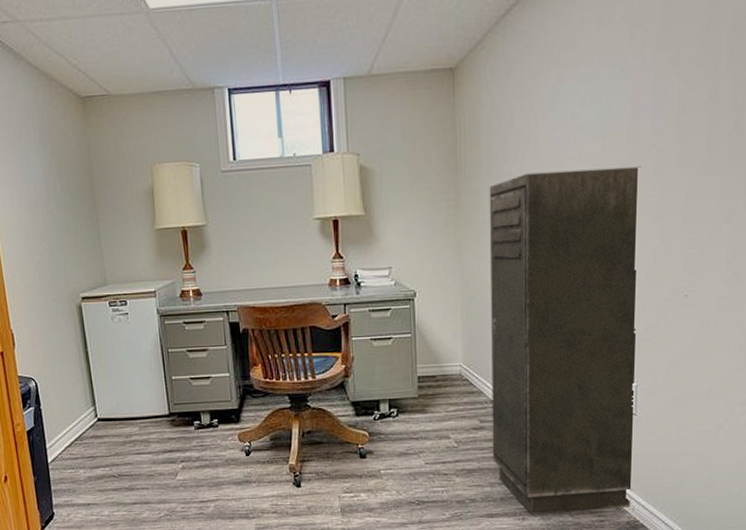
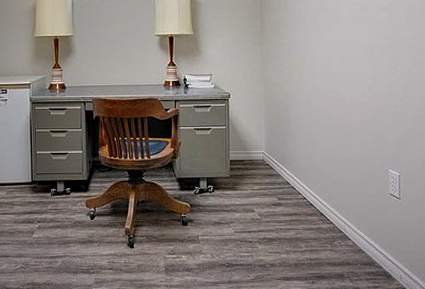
storage cabinet: present [489,166,641,515] -> none [286,10,400,280]

